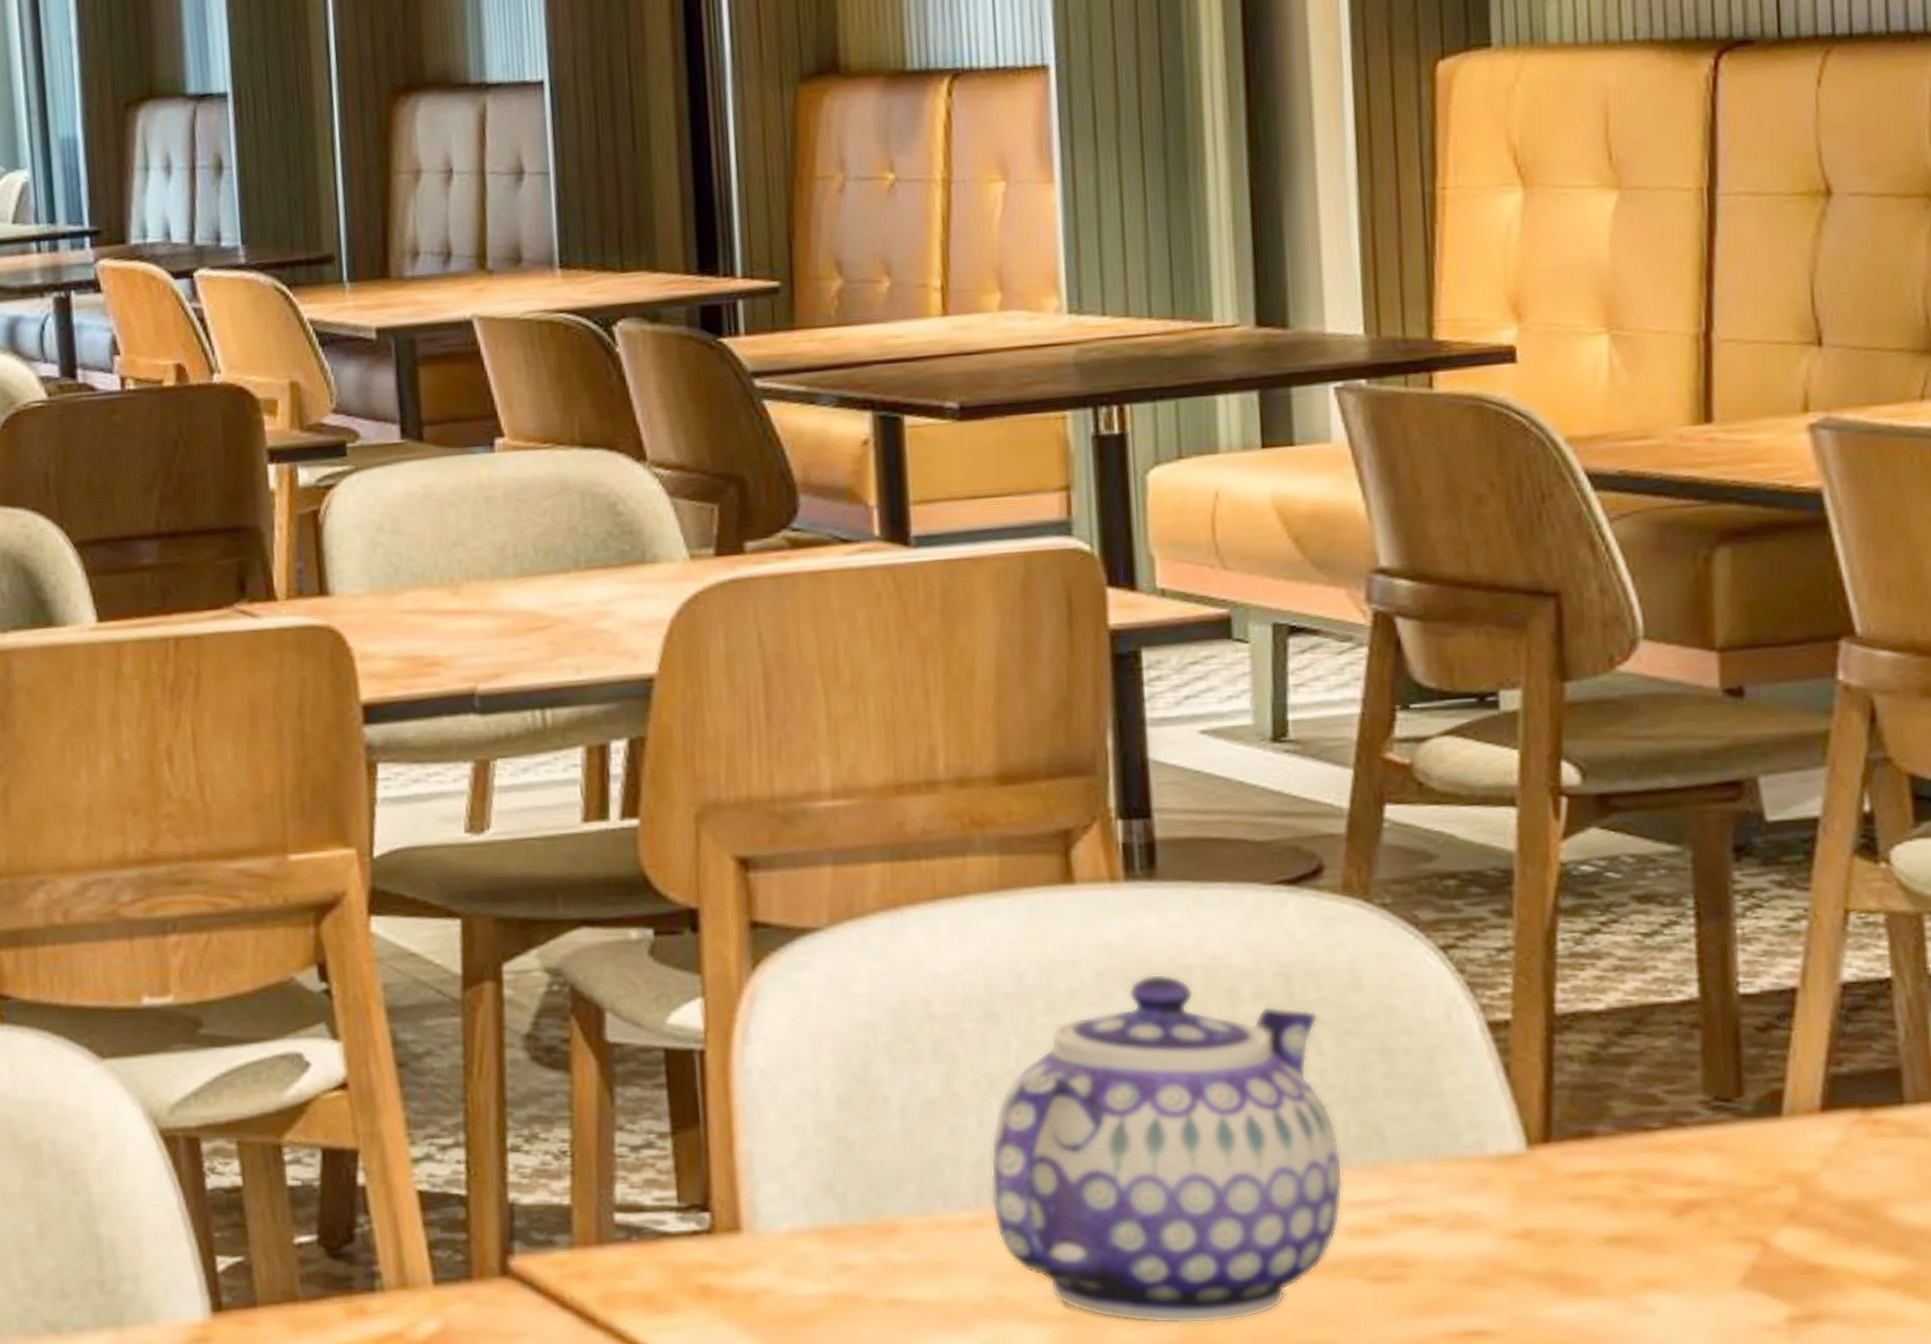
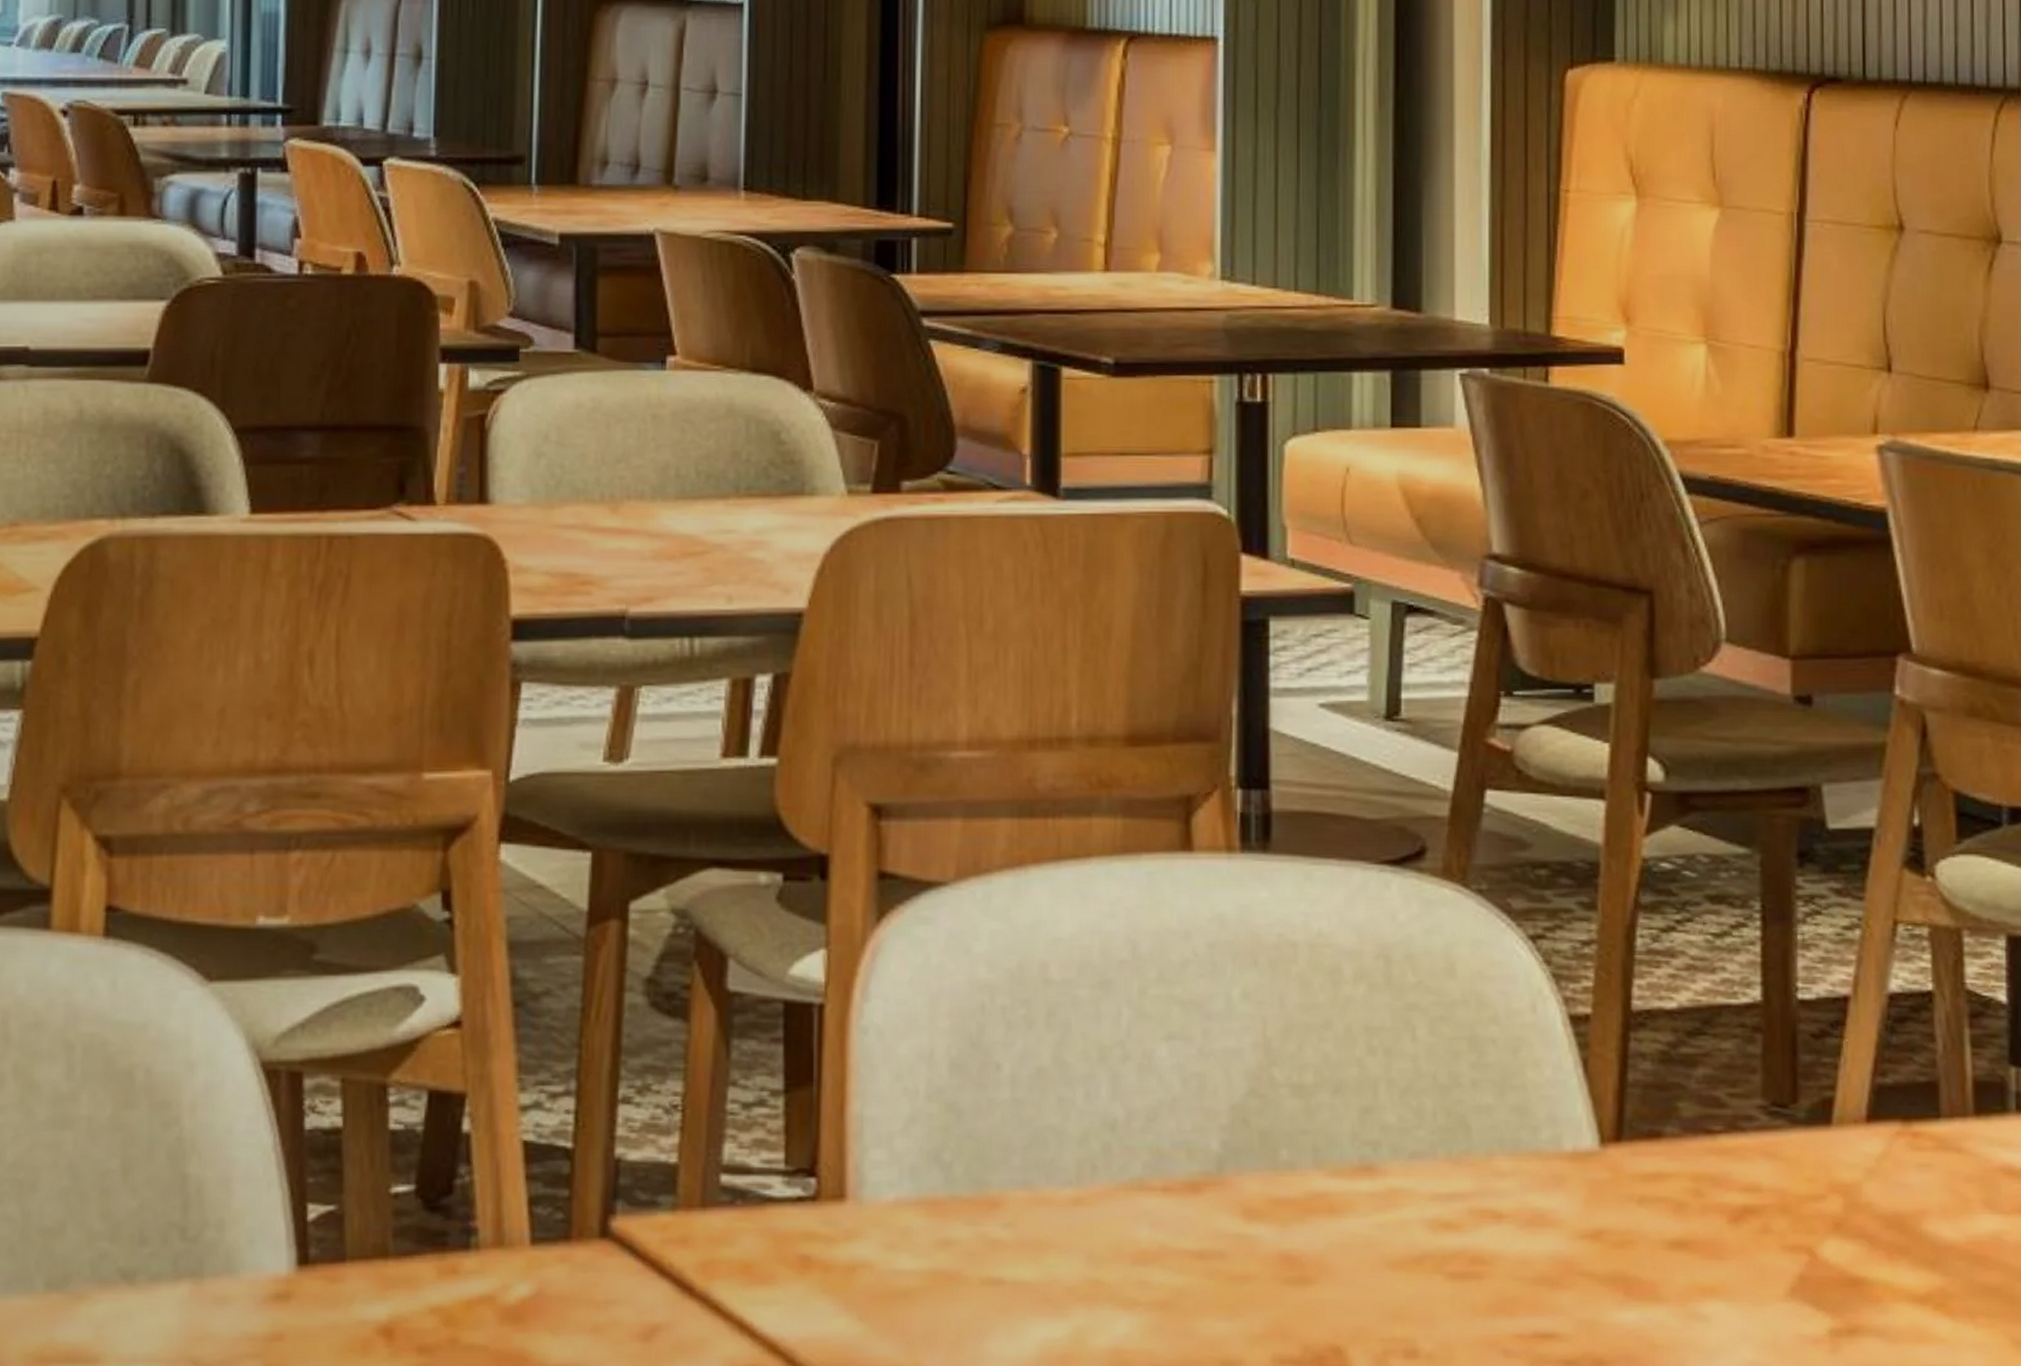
teapot: present [990,973,1344,1325] -> none [1093,949,1429,1316]

